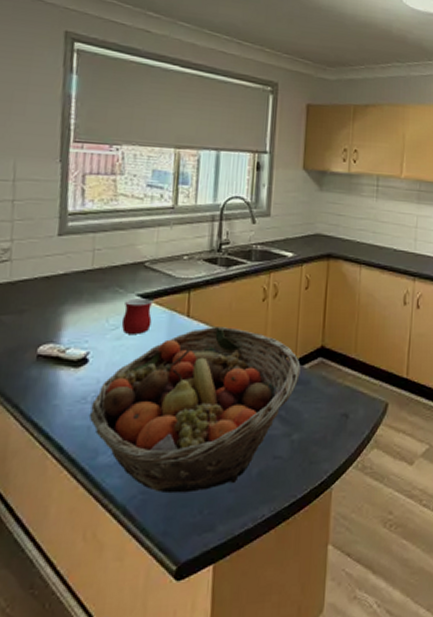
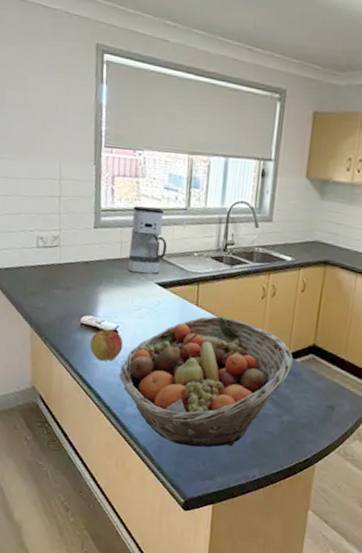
apple: none [48,358,95,401] -> present [89,329,123,362]
coffee maker: none [102,207,151,285] -> present [128,206,167,275]
mug: present [121,298,152,334] -> none [143,285,168,316]

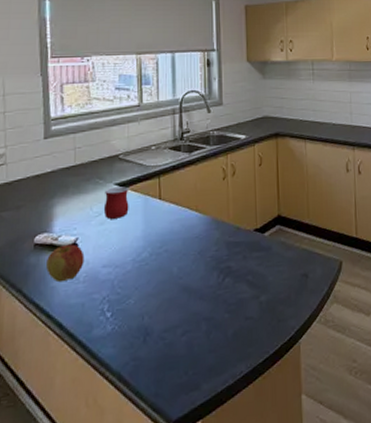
fruit basket: present [120,316,293,448] -> none [83,205,262,359]
coffee maker: present [128,206,167,275] -> none [84,109,123,178]
mug: none [143,285,168,316] -> present [103,186,129,219]

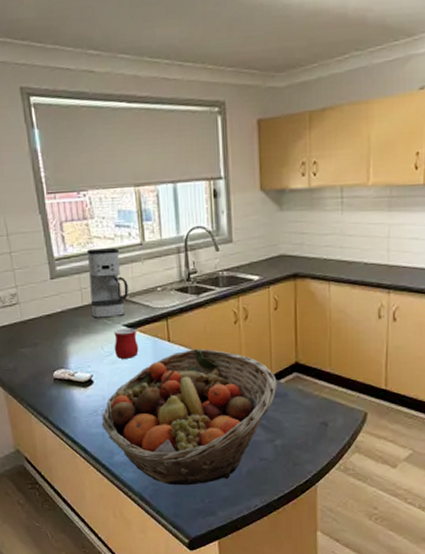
apple: present [45,244,85,283] -> none [66,380,101,414]
fruit basket: none [83,205,262,359] -> present [102,349,277,486]
coffee maker: none [84,109,123,178] -> present [86,248,128,318]

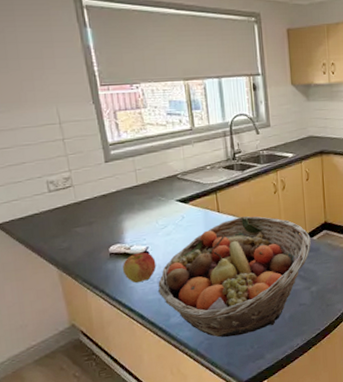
apple: none [66,380,101,414] -> present [122,252,156,284]
coffee maker: present [86,248,128,318] -> none [140,133,181,196]
mug: present [114,328,139,359] -> none [168,202,191,230]

